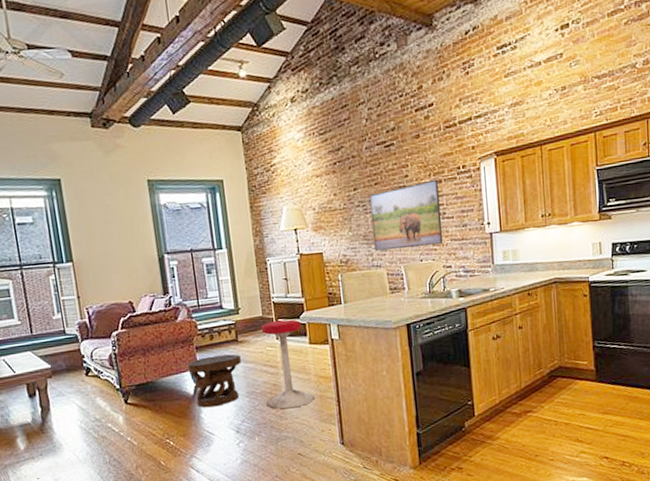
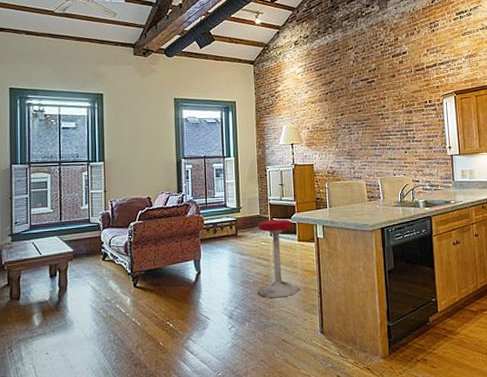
side table: present [187,354,242,408] -> none [192,247,240,294]
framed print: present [369,179,444,251] -> none [353,110,413,165]

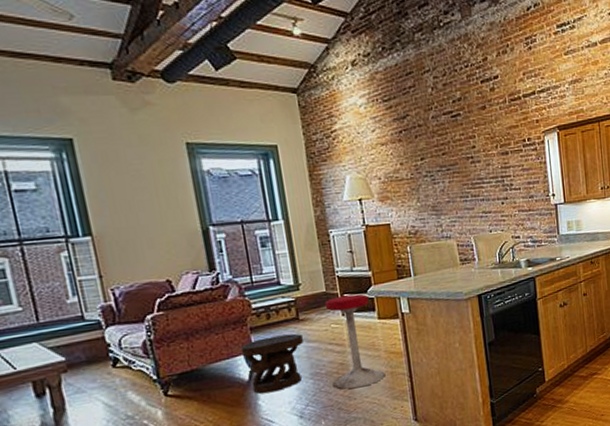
side table: none [192,247,240,294] -> present [240,333,305,394]

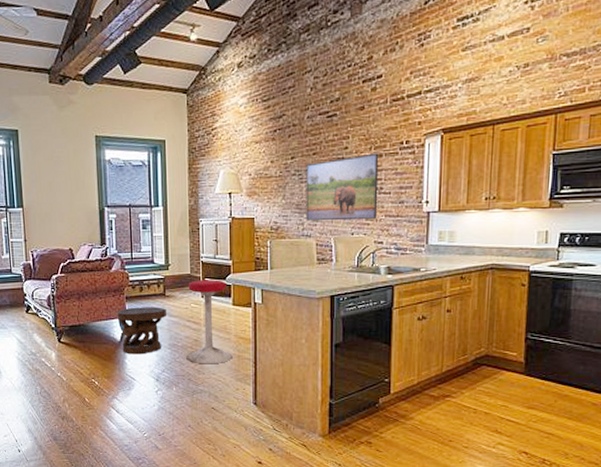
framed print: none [437,151,512,222] -> present [306,153,379,220]

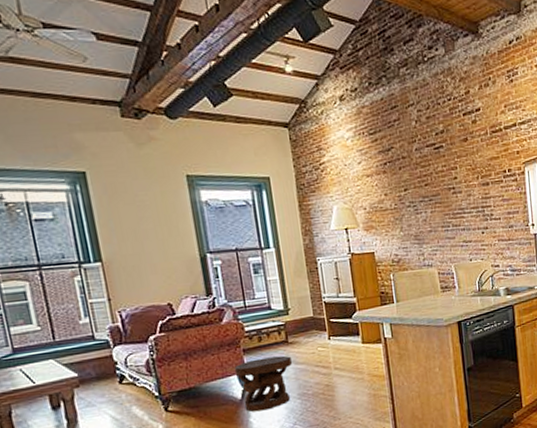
stool: present [186,280,233,364] -> none [312,319,369,410]
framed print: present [306,153,379,220] -> none [419,182,492,250]

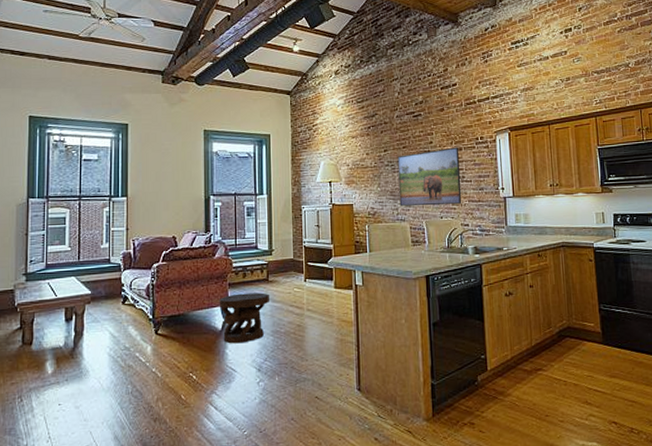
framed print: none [419,182,492,250] -> present [397,147,462,206]

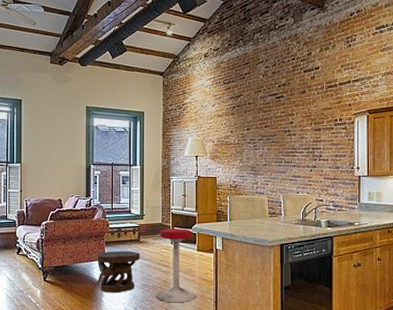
stool: none [289,263,336,351] -> present [156,228,197,303]
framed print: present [397,147,462,206] -> none [259,127,318,180]

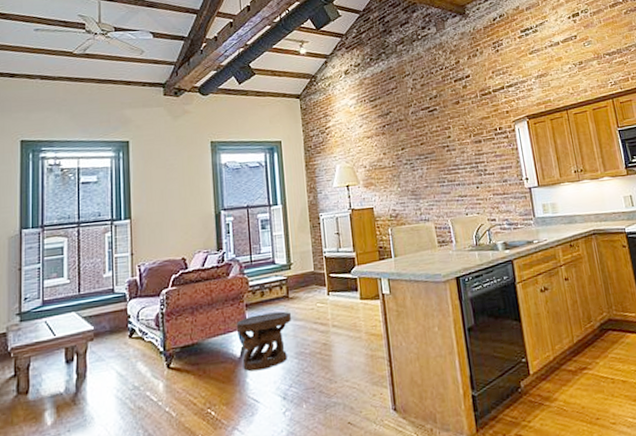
stool: present [156,228,197,303] -> none [312,273,366,372]

